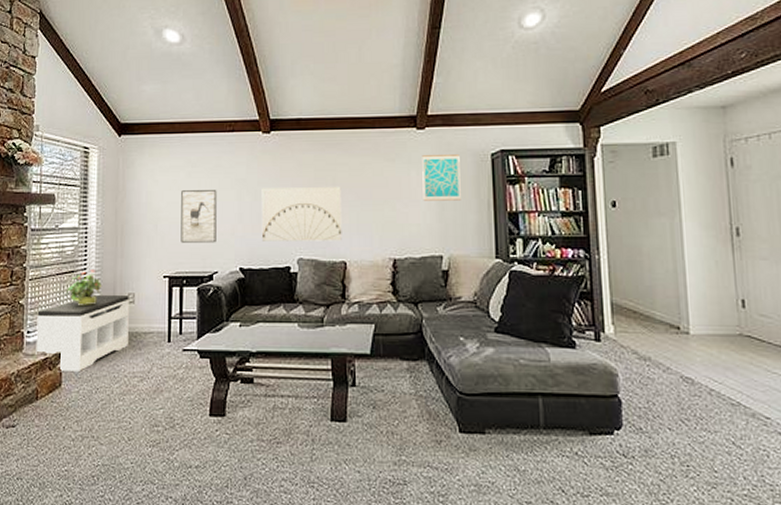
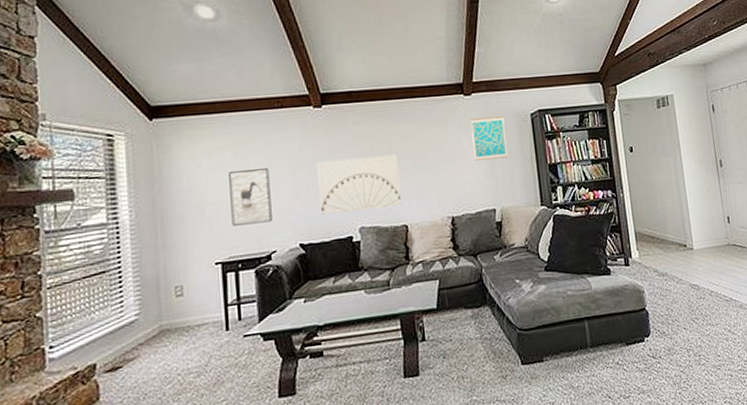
bench: present [36,295,129,371] -> none [61,289,179,383]
potted plant: present [65,270,103,305] -> none [96,266,143,308]

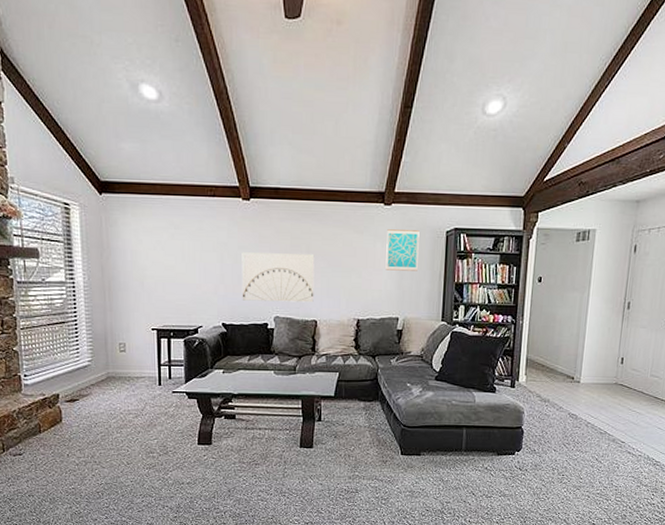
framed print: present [229,168,272,226] -> none [165,251,200,300]

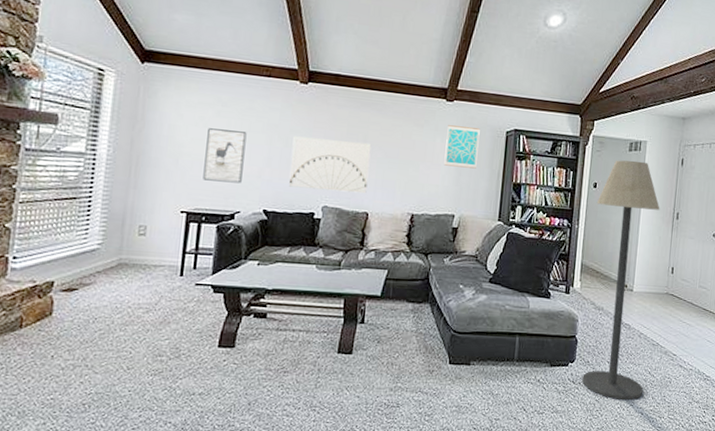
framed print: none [165,251,200,300] -> present [203,128,247,184]
floor lamp: none [529,251,610,485] -> present [582,160,660,401]

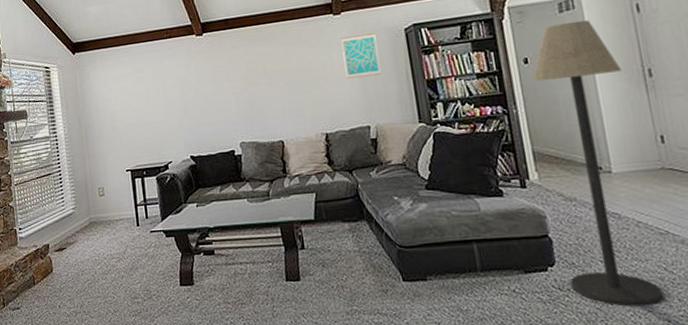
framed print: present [203,128,247,184] -> none [132,91,168,140]
wall art: present [288,136,372,194] -> none [201,75,277,131]

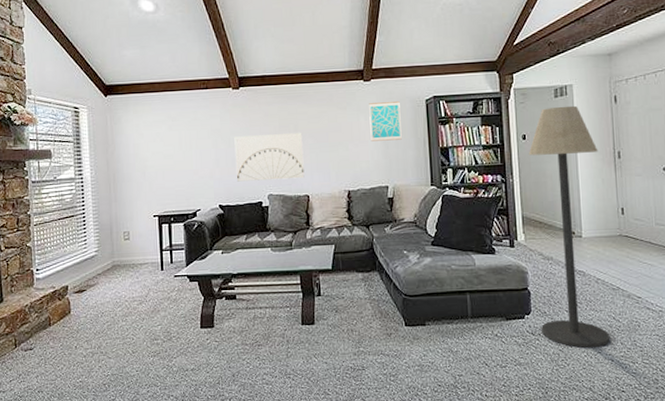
wall art: none [201,75,277,131] -> present [234,133,305,182]

